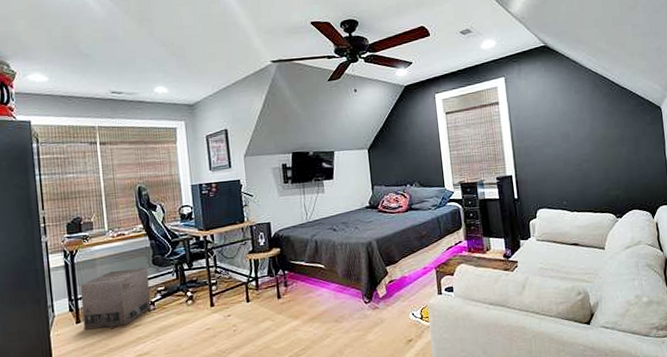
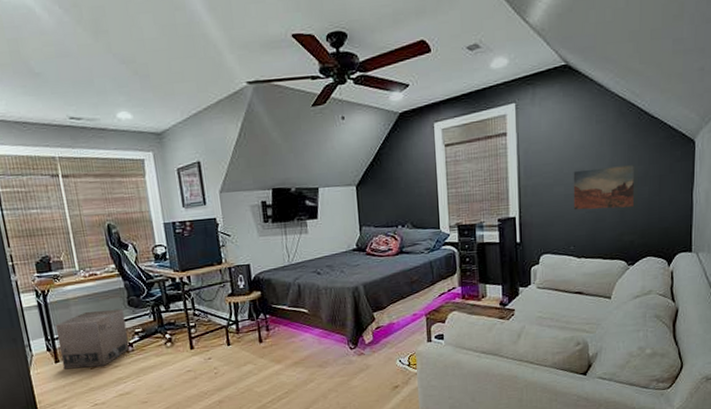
wall art: none [559,128,615,169] -> present [573,165,634,210]

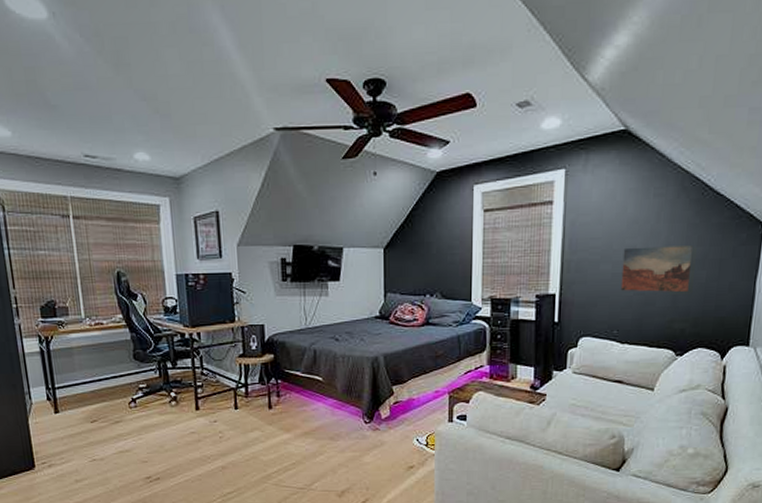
cardboard box: present [55,309,130,370] -> none [57,362,133,421]

